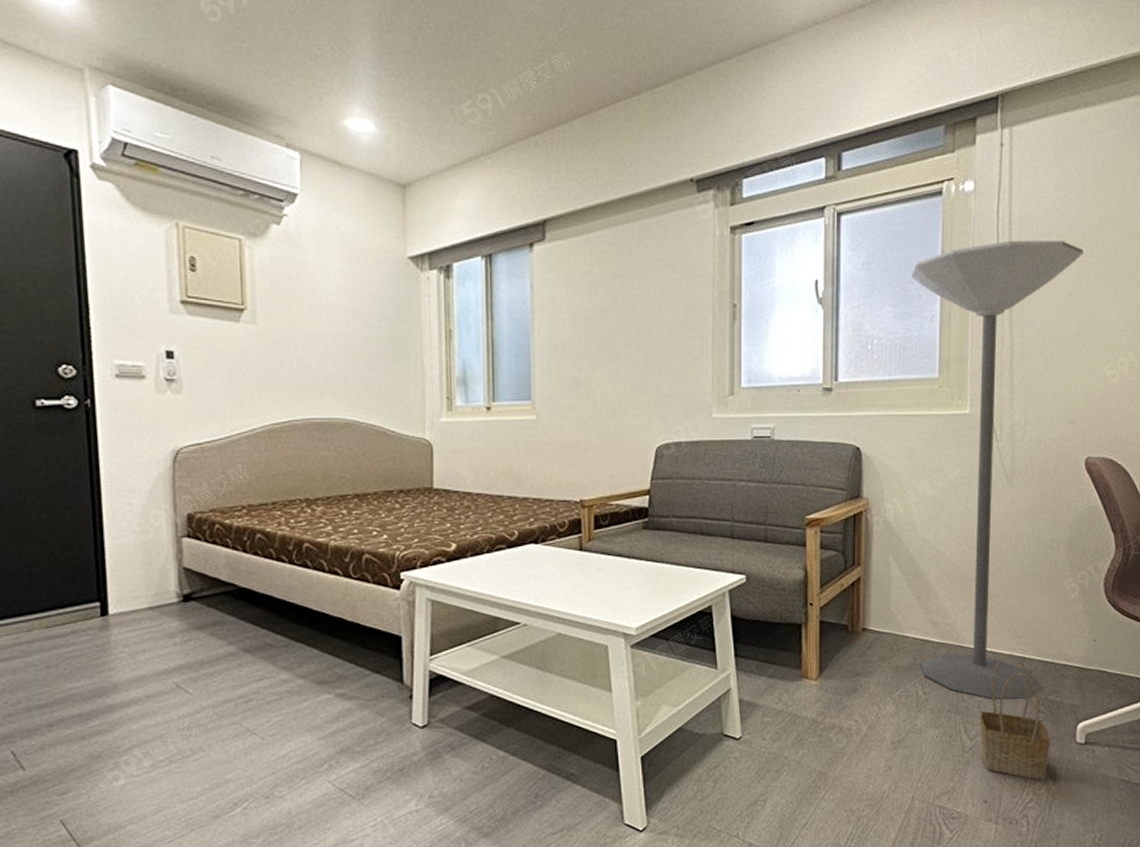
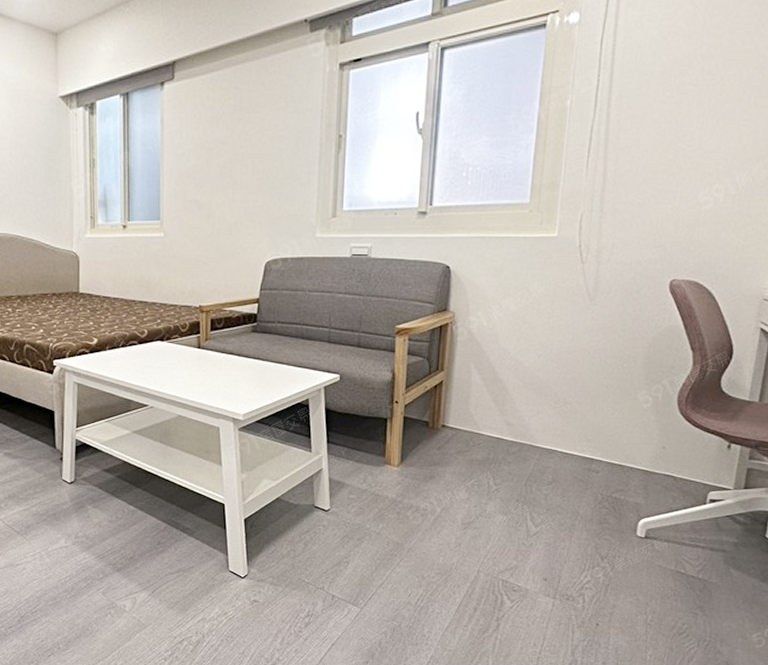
floor lamp: present [911,240,1083,700] -> none [494,70,688,494]
basket: present [979,654,1051,780] -> none [544,455,612,565]

